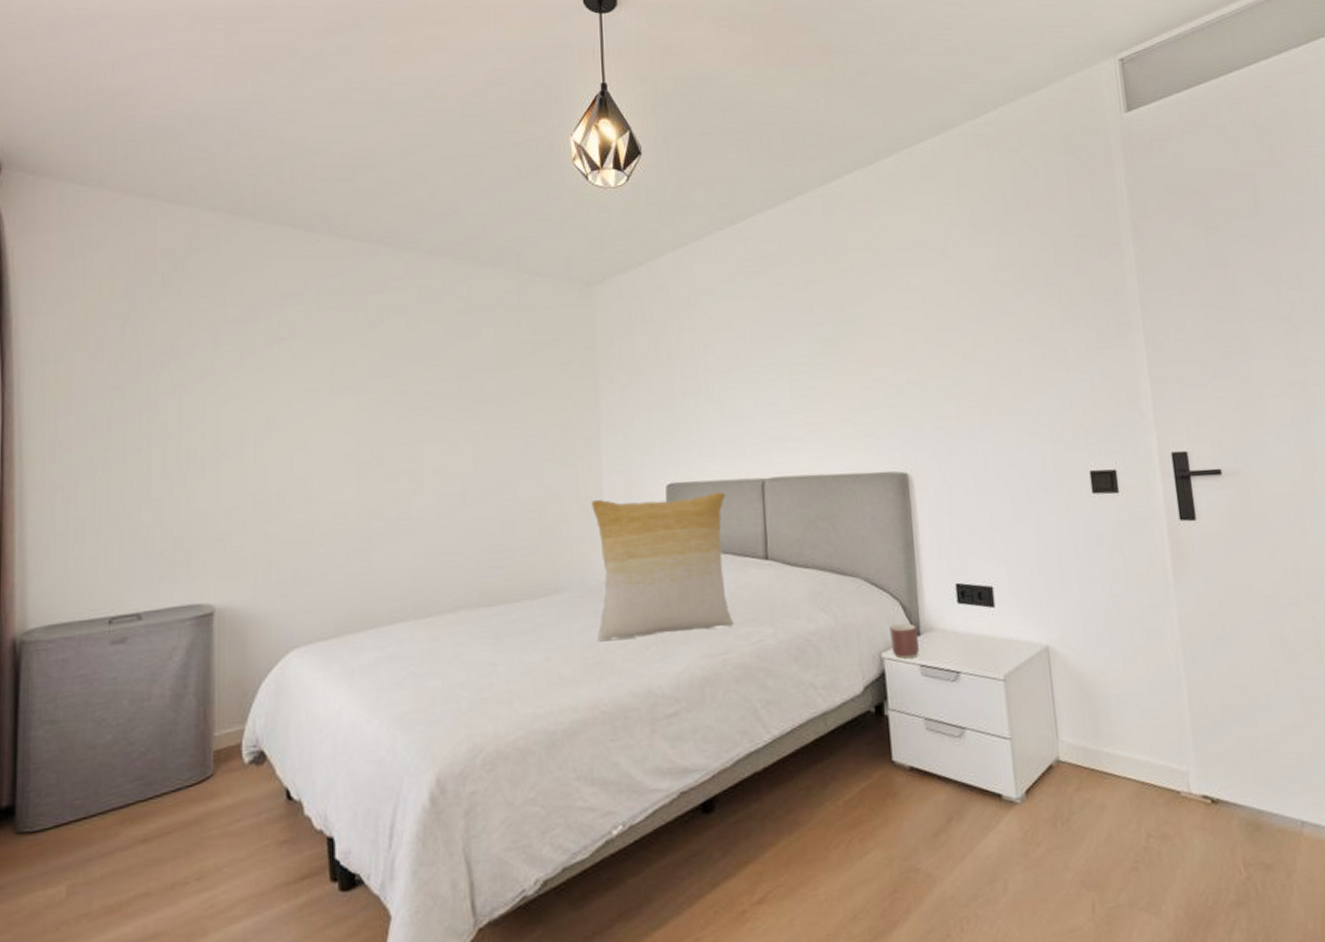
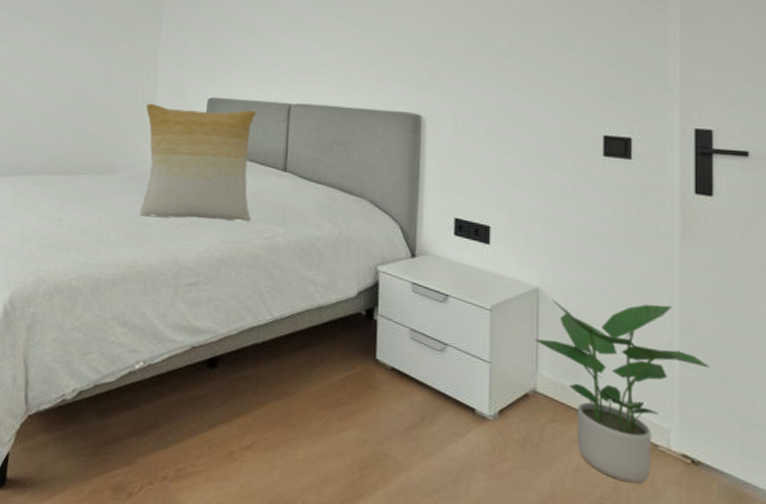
mug: present [890,623,919,659] -> none [387,244,413,276]
potted plant: none [1052,641,1216,839] -> present [535,300,710,484]

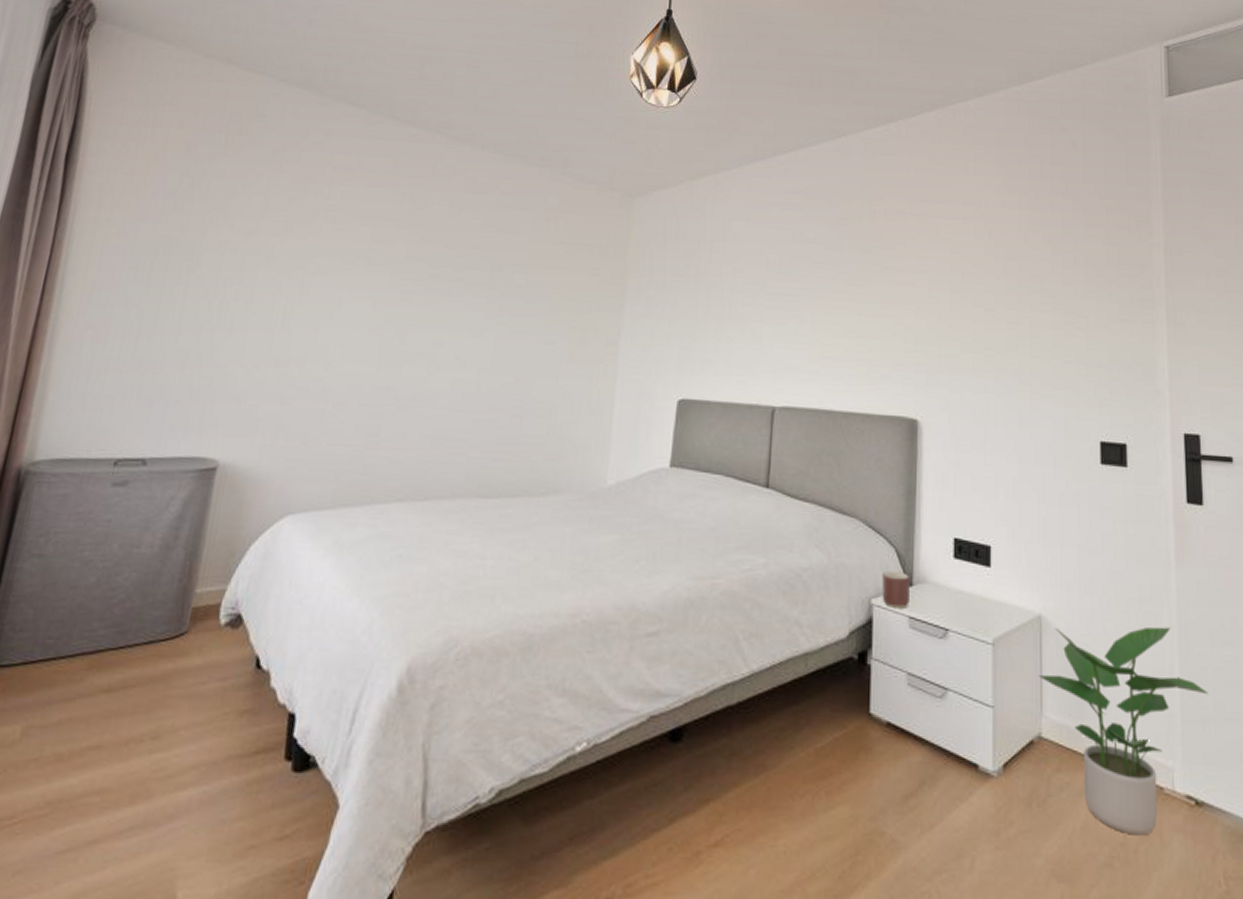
pillow: present [139,104,257,222] -> none [588,406,735,552]
mug: none [387,244,413,276] -> present [882,571,910,609]

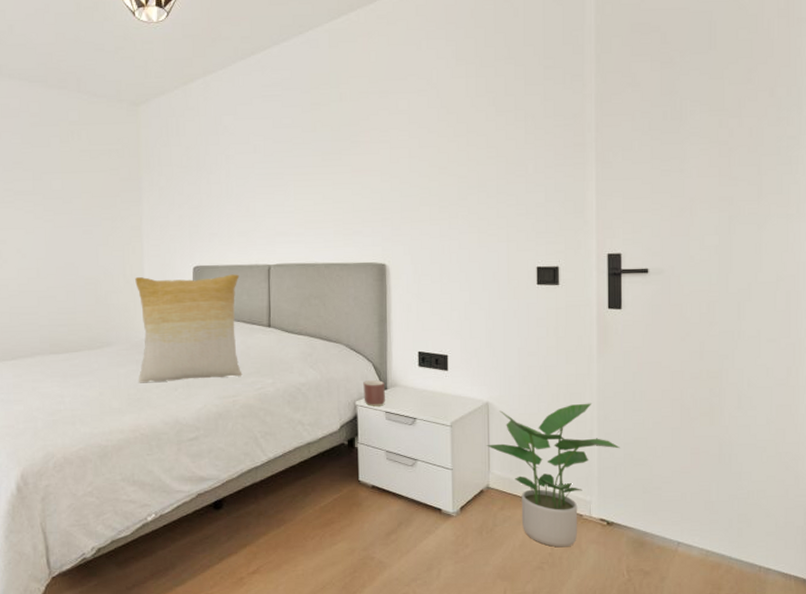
pillow: none [588,406,735,552] -> present [135,274,243,383]

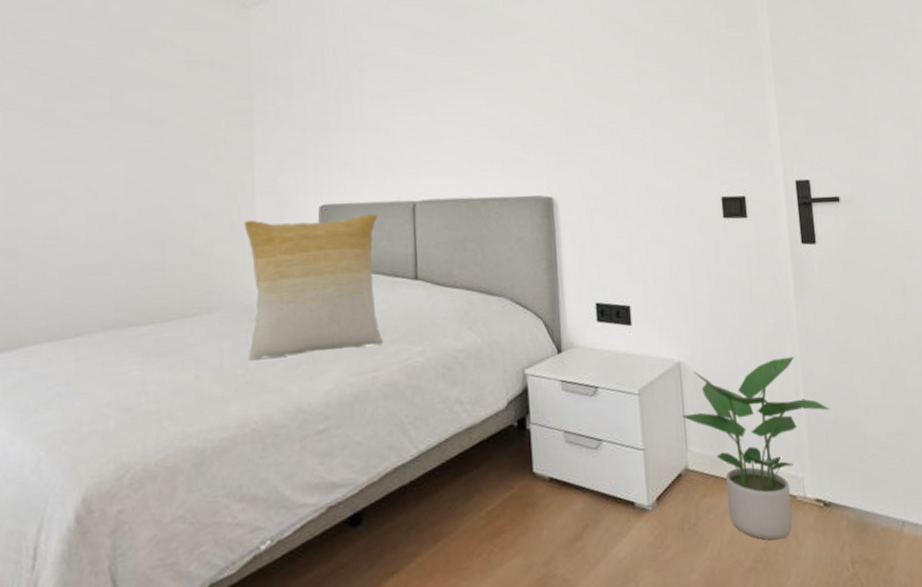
mug: present [363,380,385,407] -> none [533,341,560,375]

